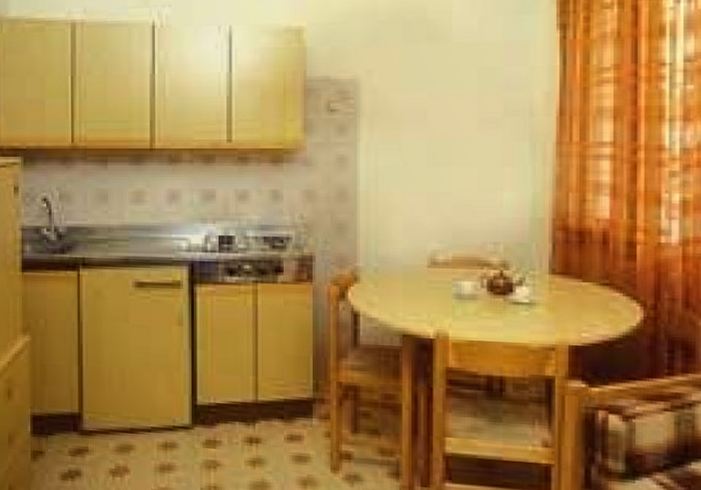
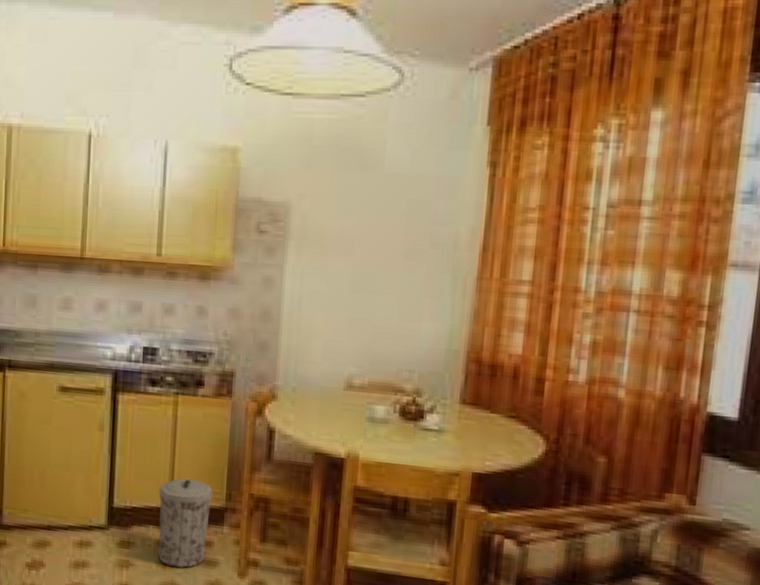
trash can: none [243,371,299,466] -> present [158,479,213,569]

